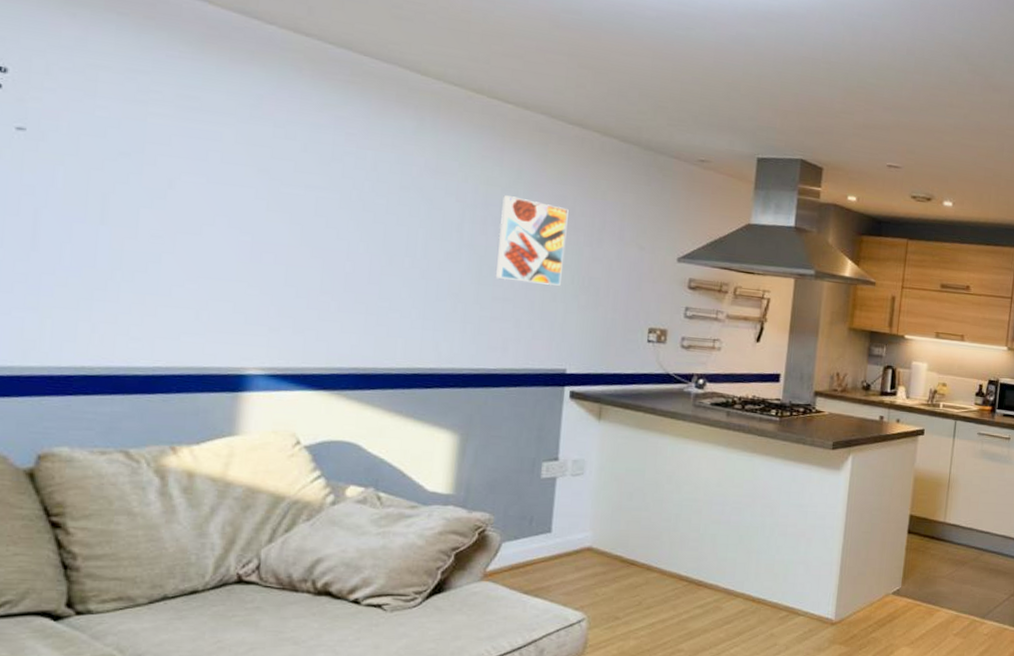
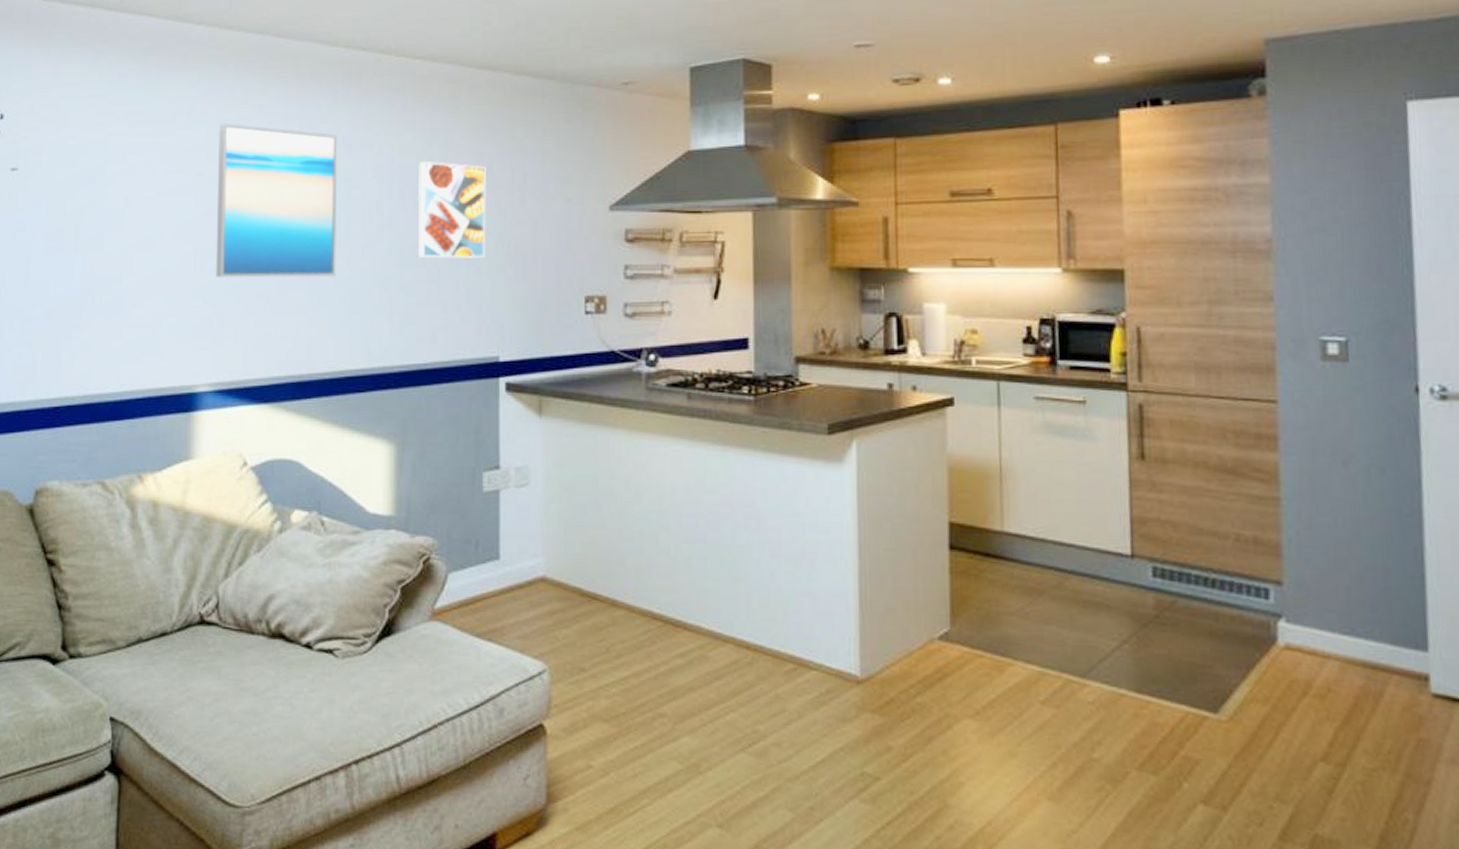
wall art: none [275,125,422,284] -> present [215,122,338,278]

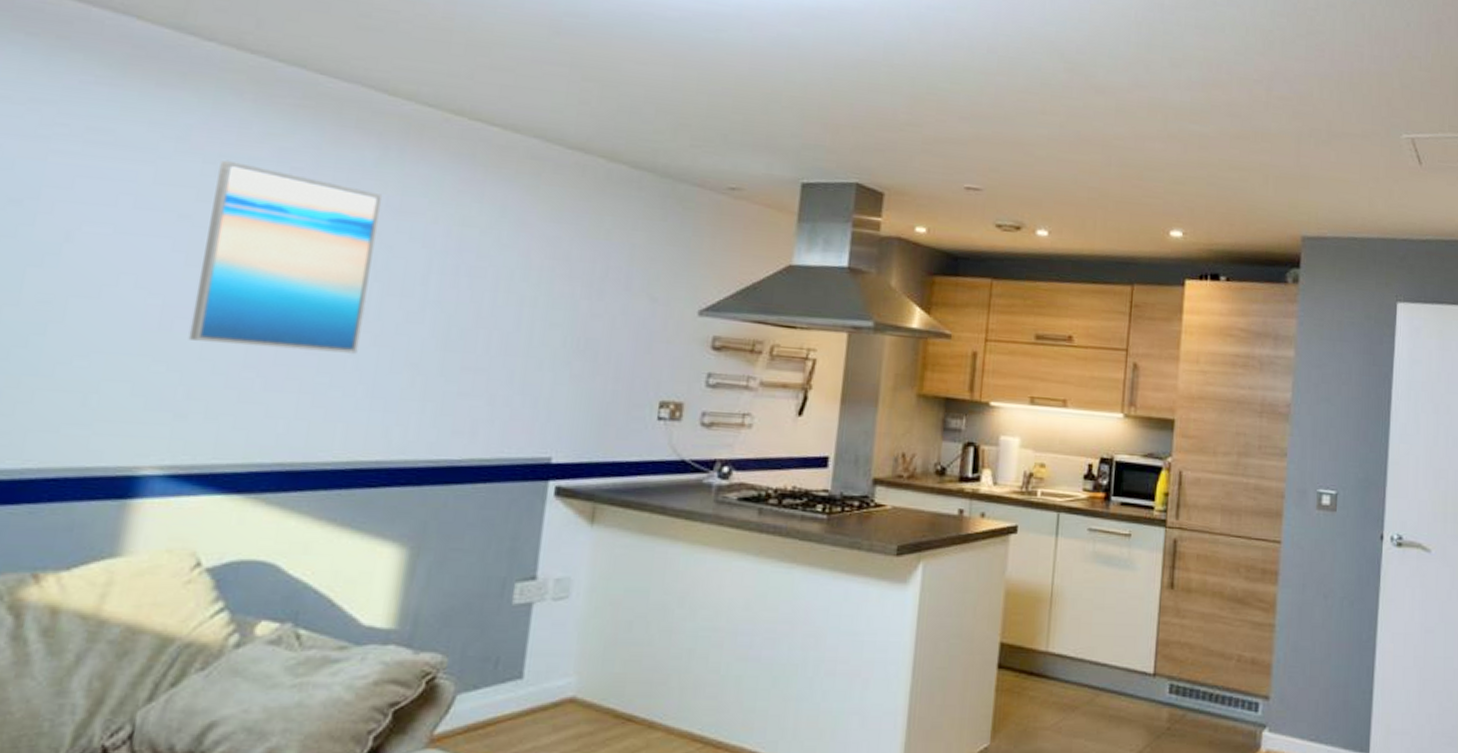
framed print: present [417,161,486,259] -> none [467,238,563,350]

